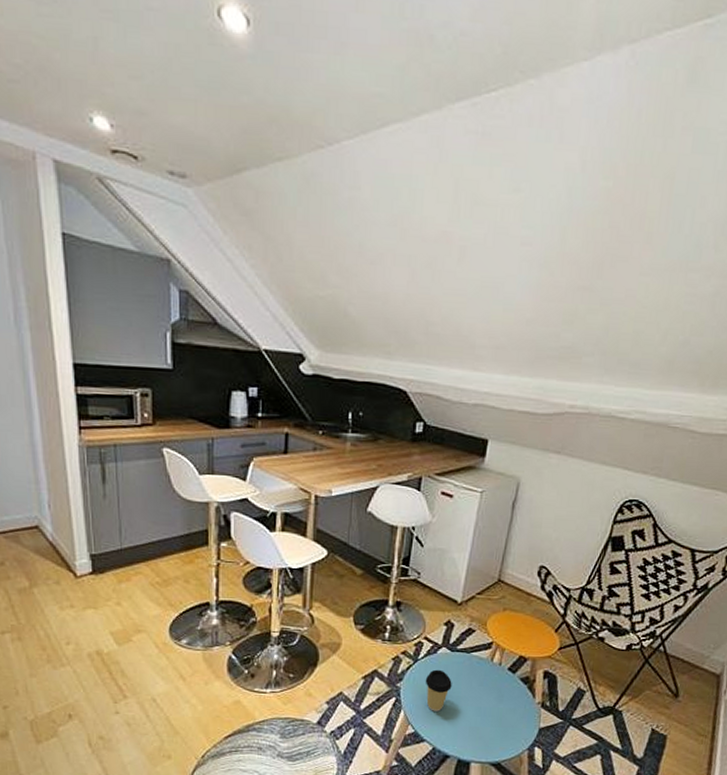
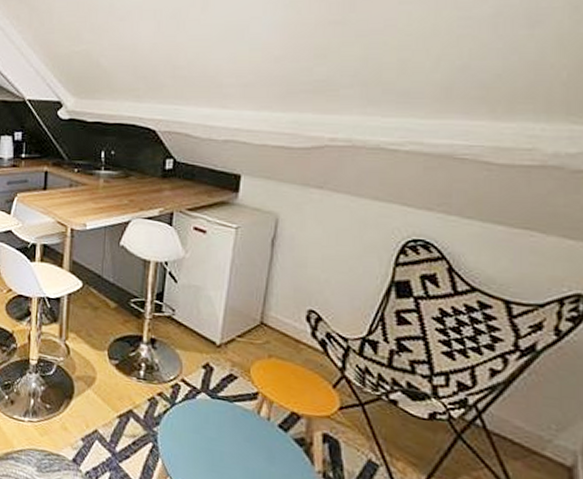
coffee cup: present [425,669,452,712] -> none [183,416,214,466]

